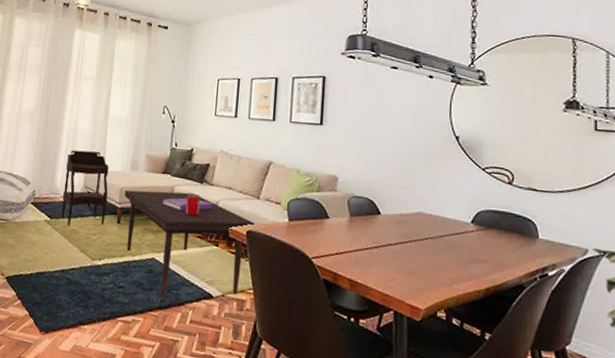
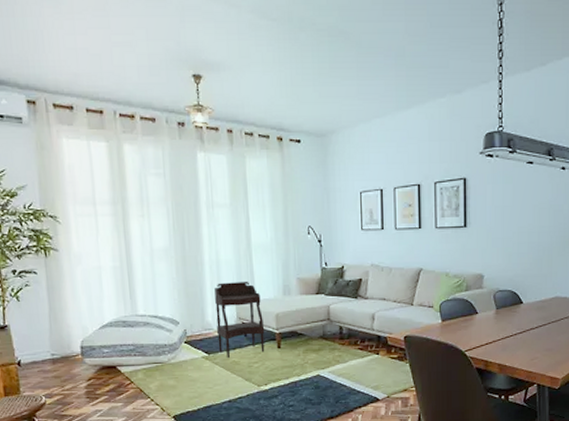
coffee table: present [124,190,257,298] -> none [280,309,413,409]

